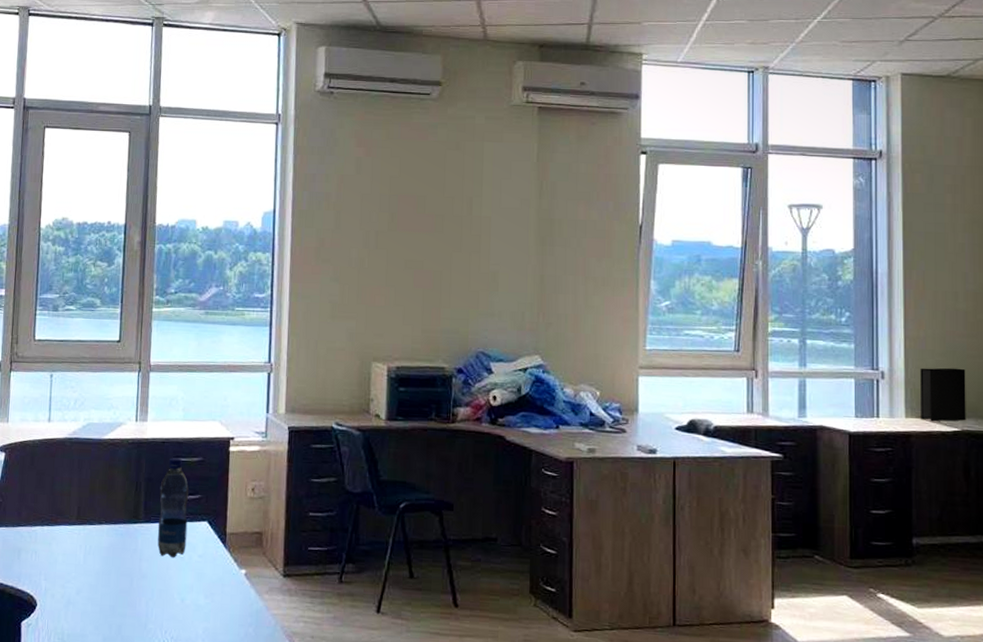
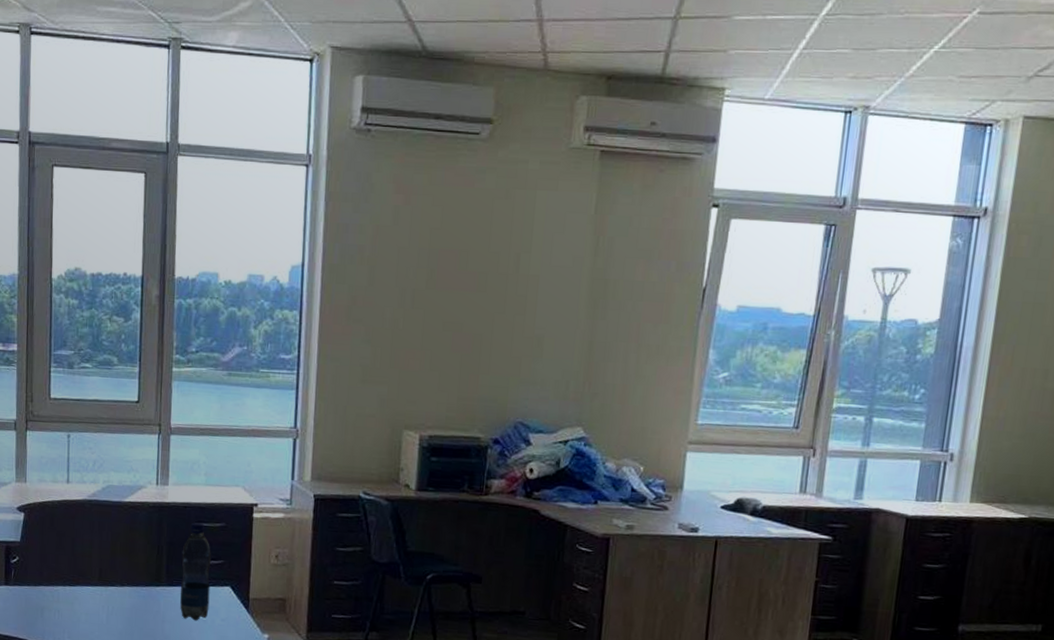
binder: present [920,367,966,422] -> none [986,450,1044,508]

